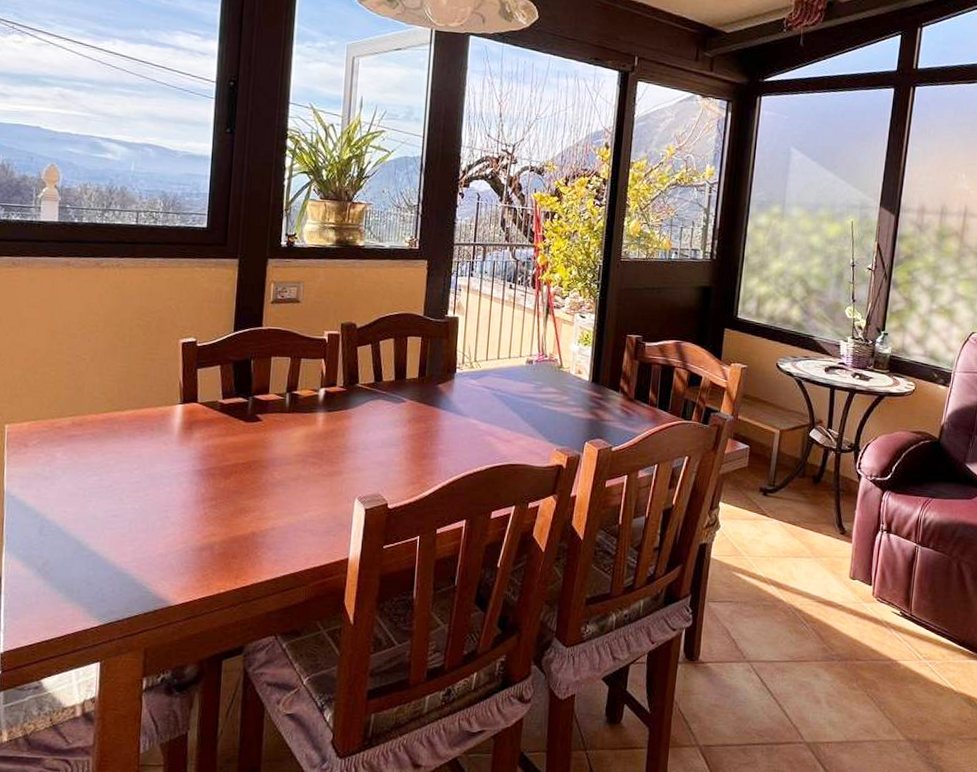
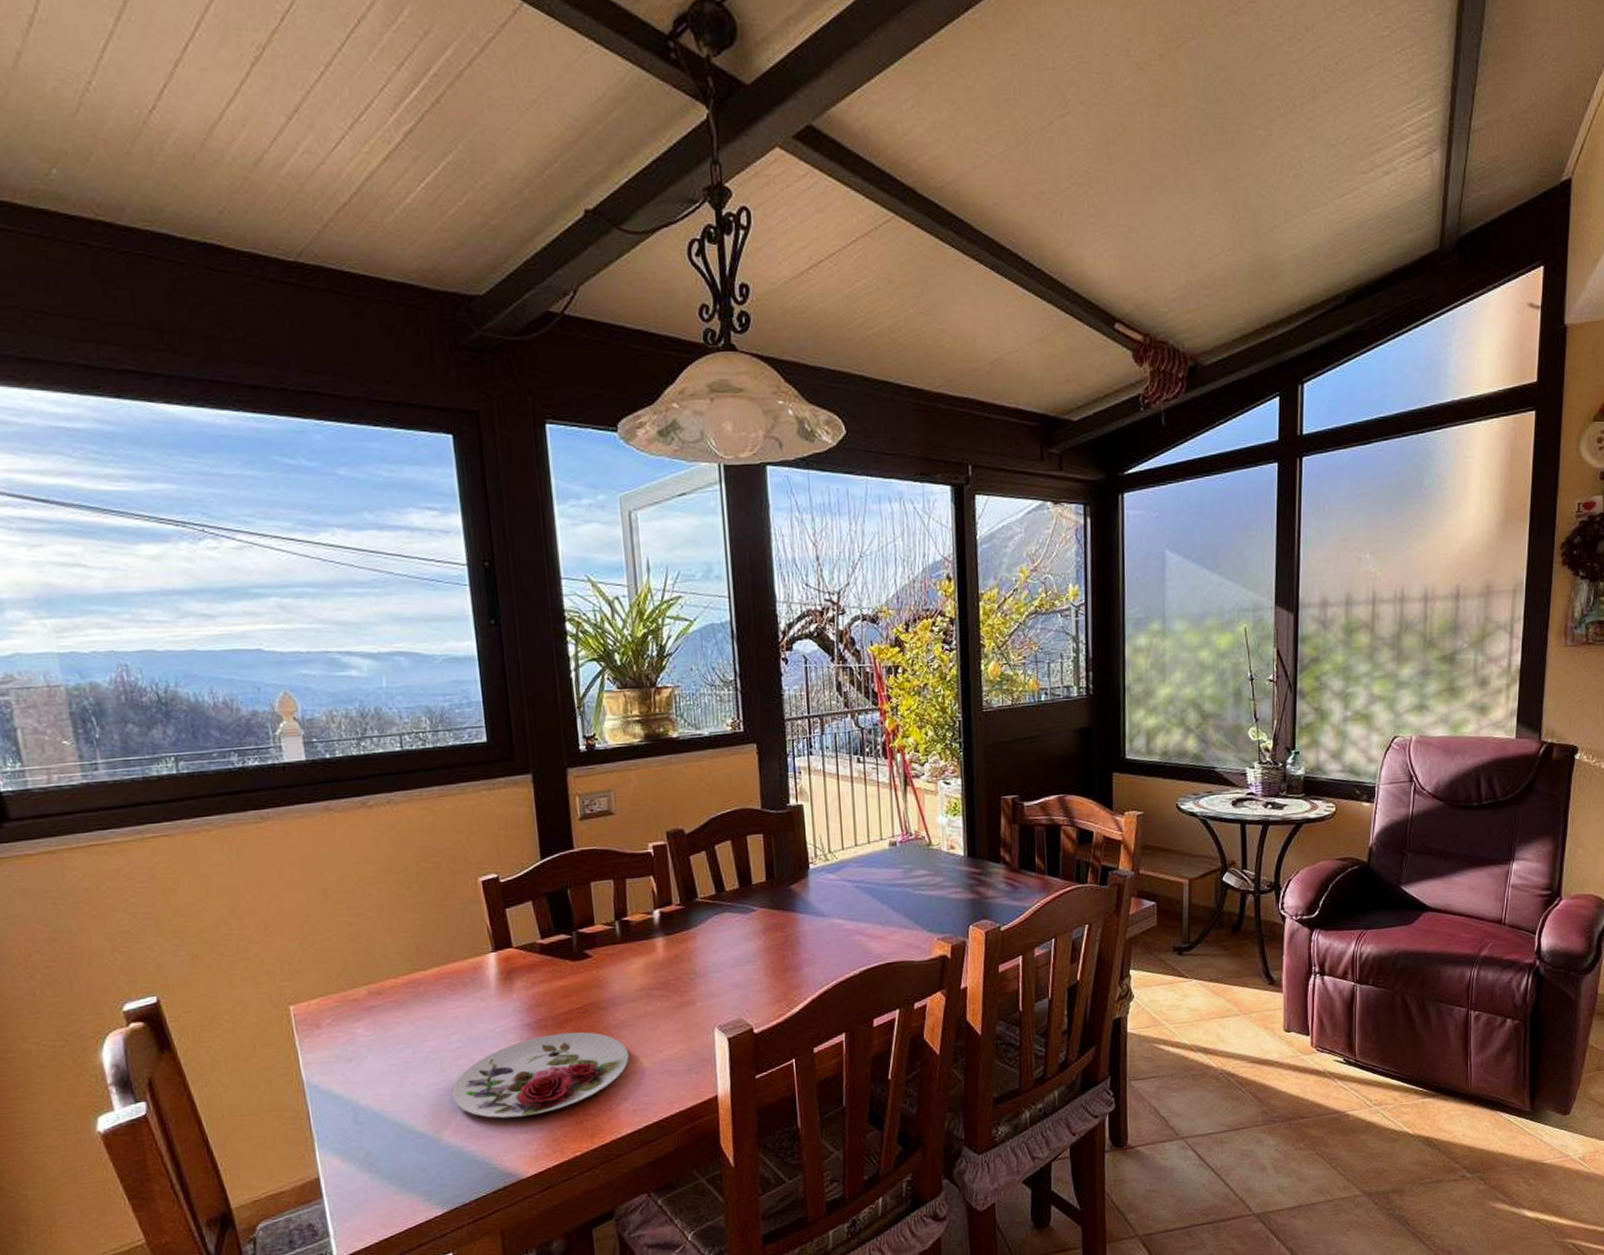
plate: none [124,482,279,551] -> present [451,1031,629,1119]

